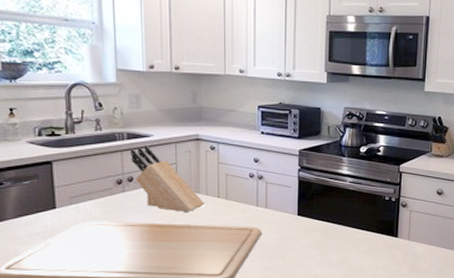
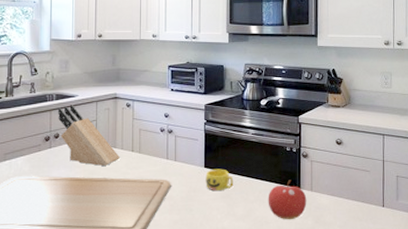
cup: none [299,217,329,240] -> present [205,169,234,191]
fruit: none [363,229,404,268] -> present [268,180,307,220]

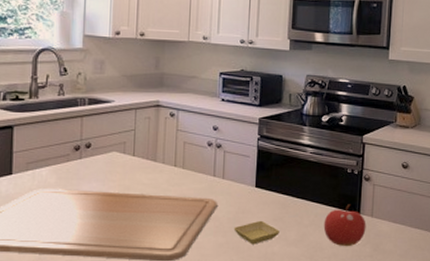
knife block: present [57,105,120,166] -> none [89,111,160,181]
saucer: none [187,198,228,221] -> present [234,220,280,245]
cup: present [205,169,234,191] -> none [256,189,287,214]

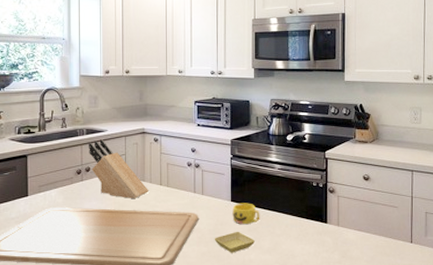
knife block: none [89,111,160,181] -> present [88,139,148,198]
cup: none [256,189,287,214] -> present [232,203,260,225]
fruit: present [323,204,366,247] -> none [294,215,334,254]

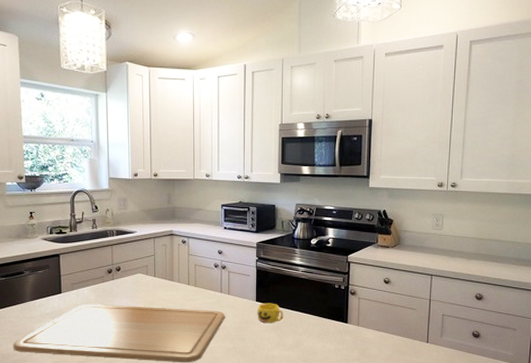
knife block: present [88,139,148,198] -> none [118,240,177,297]
saucer: present [214,231,255,253] -> none [239,329,278,349]

